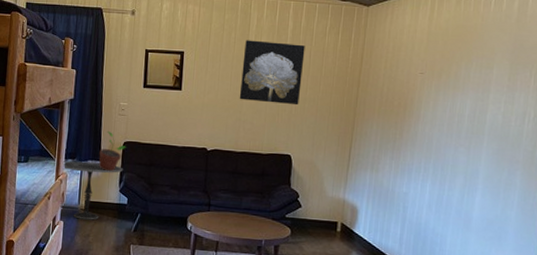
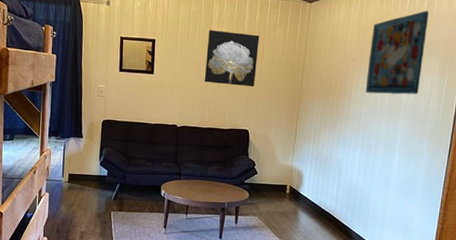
side table: present [63,161,123,220] -> none [47,138,103,191]
potted plant: present [99,131,126,171] -> none [80,111,105,146]
rug: none [438,12,521,115] -> present [366,11,429,95]

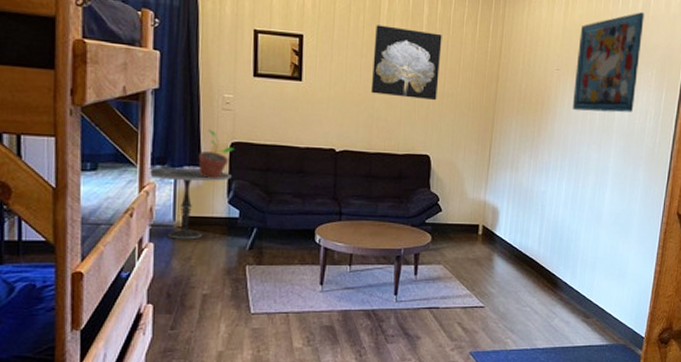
side table: none [47,138,103,191] -> present [149,167,232,240]
potted plant: none [80,111,105,146] -> present [198,130,234,178]

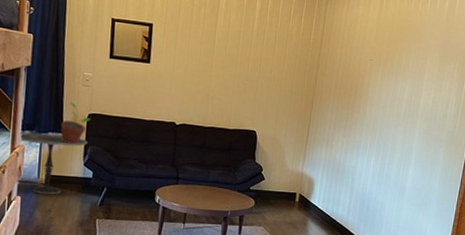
wall art: present [370,25,442,101] -> none [208,17,271,84]
rug: present [573,12,644,113] -> none [383,11,450,100]

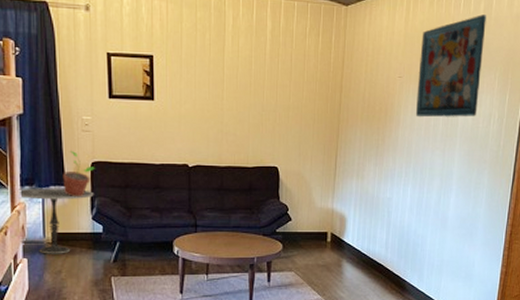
rug: none [383,11,450,100] -> present [416,14,486,118]

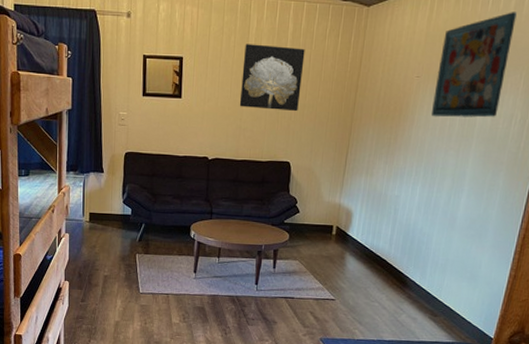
side table: present [18,188,94,254] -> none [65,173,126,232]
potted plant: present [62,151,95,196] -> none [101,142,128,182]
wall art: none [219,42,286,114] -> present [239,44,305,112]

